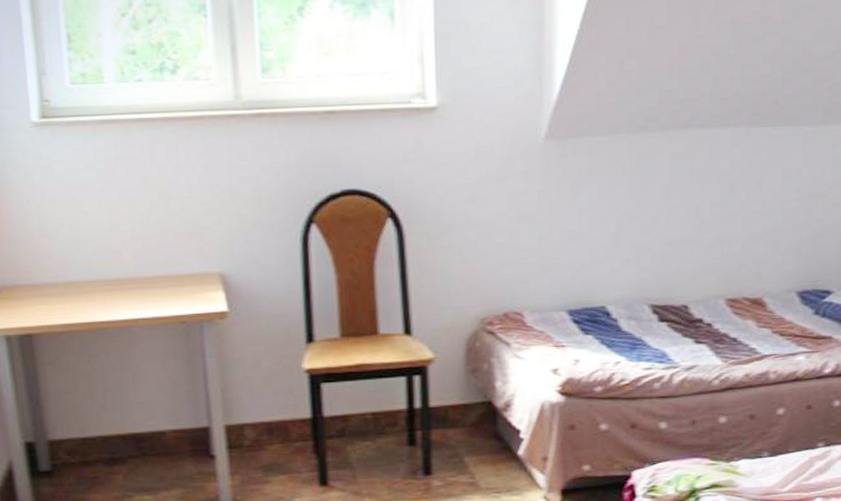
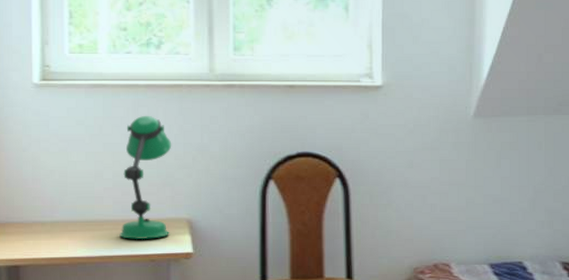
desk lamp: none [143,154,200,300] -> present [119,115,172,240]

